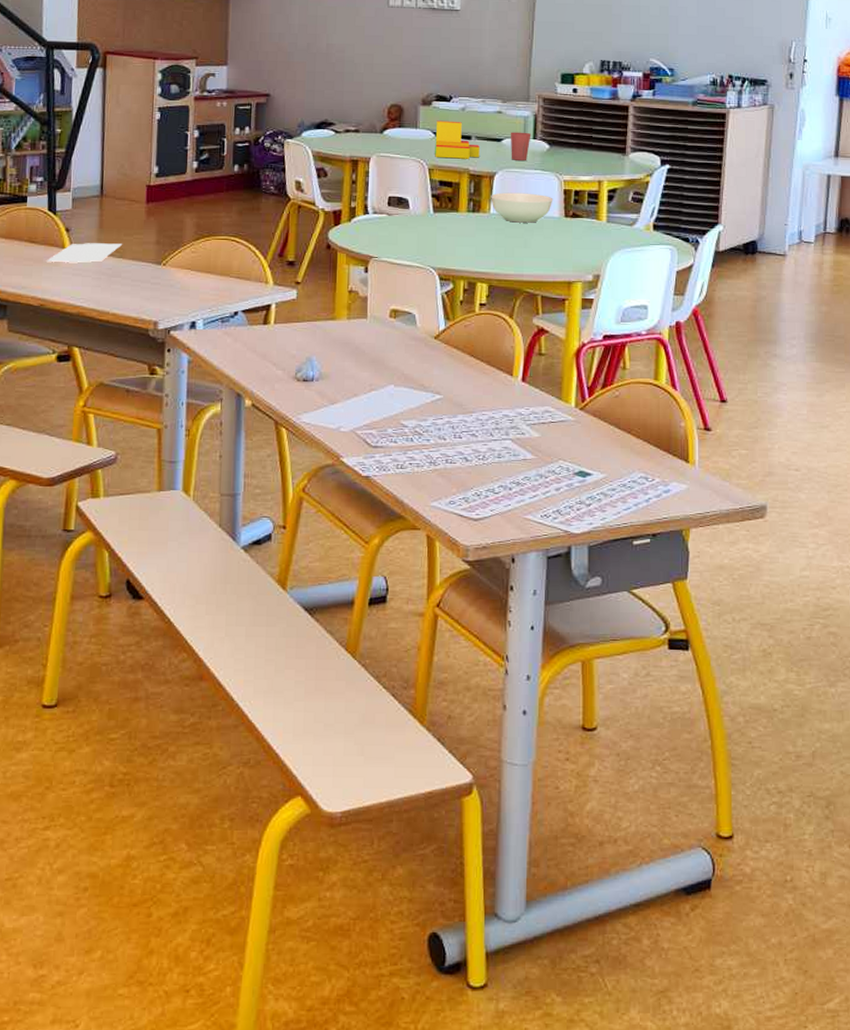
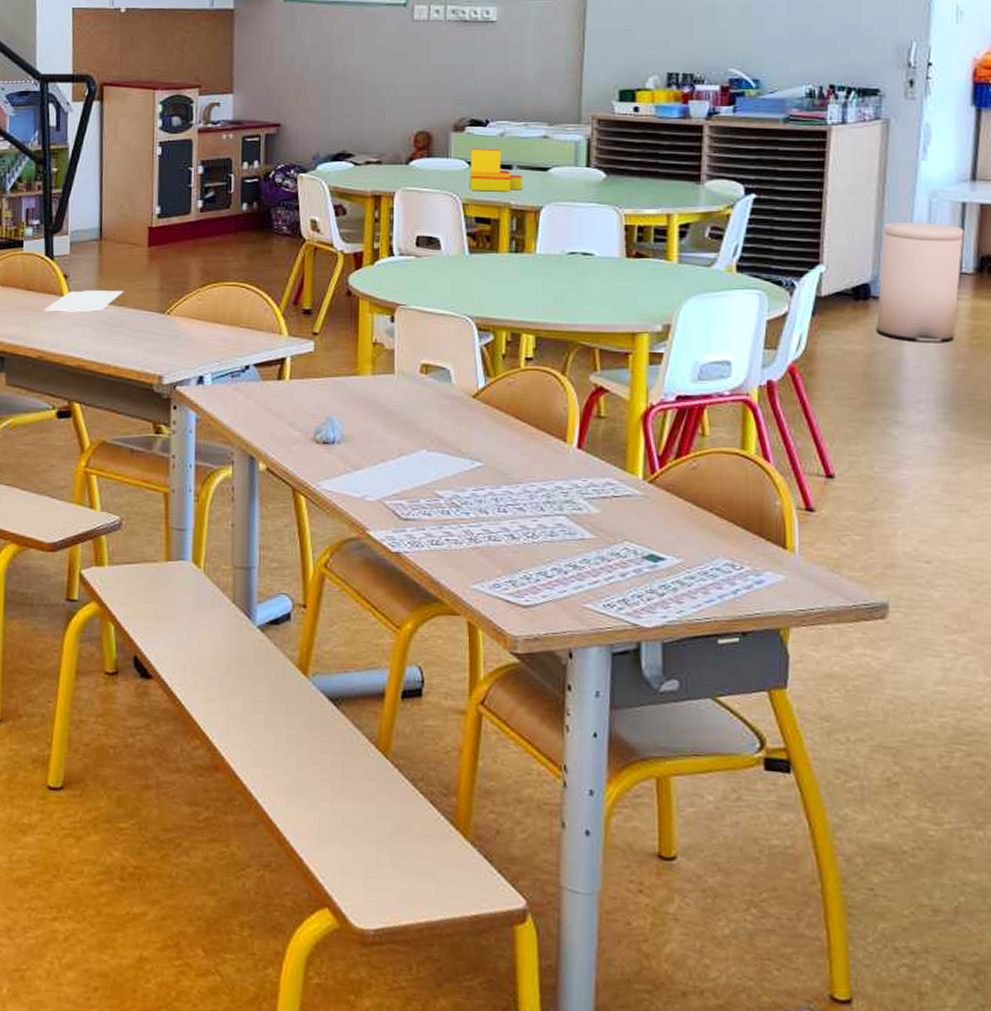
bowl: present [491,192,554,223] -> none [537,229,612,265]
cup: present [510,132,531,160] -> none [558,159,584,192]
pedal bin: none [761,189,828,290] -> present [876,221,964,343]

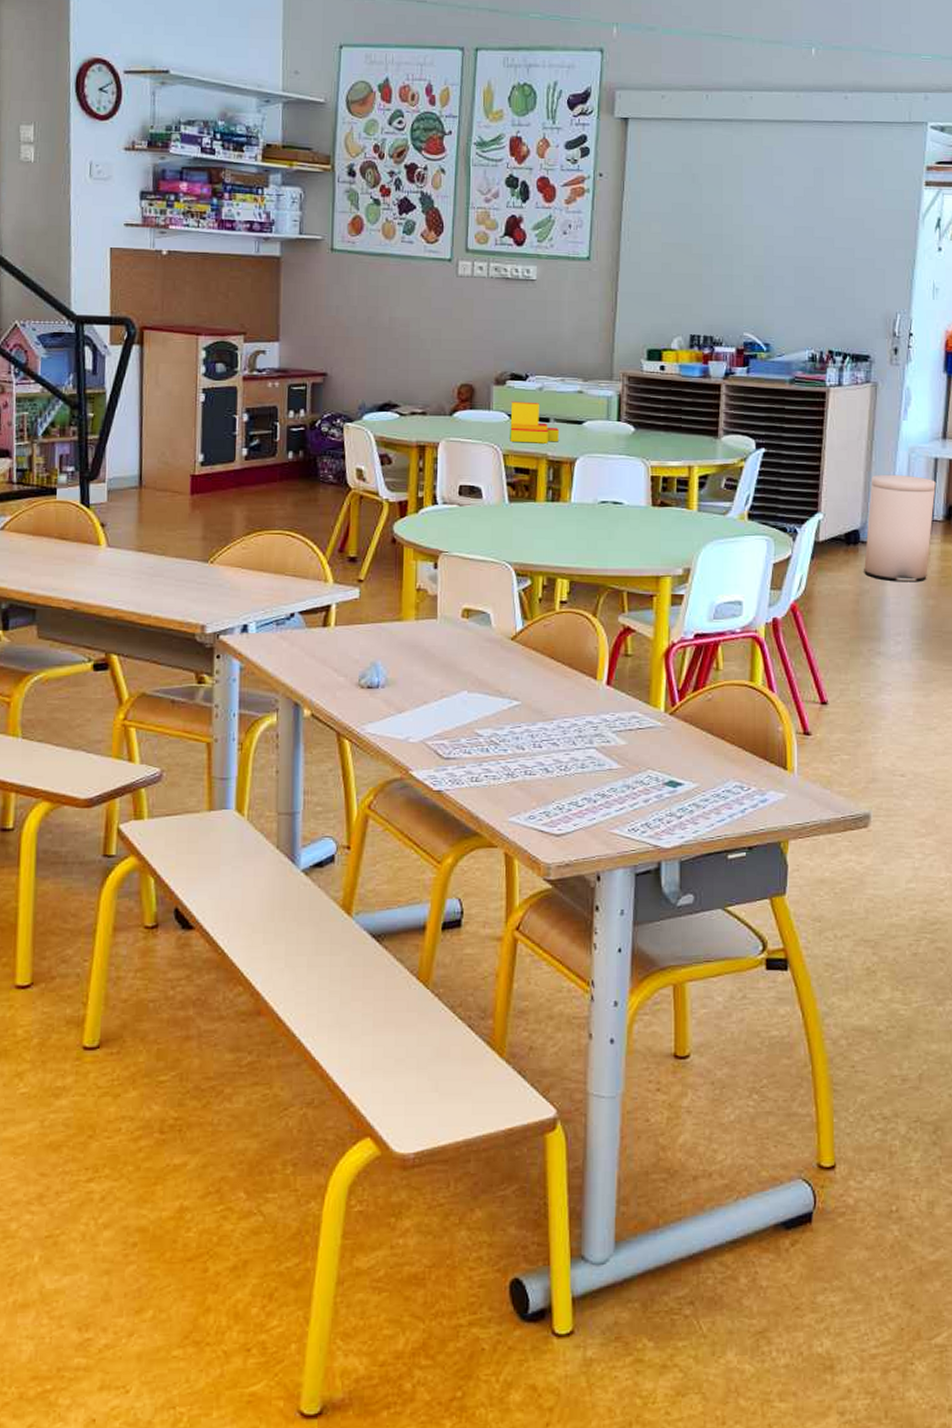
paper: present [45,290,124,311] -> none [80,539,165,561]

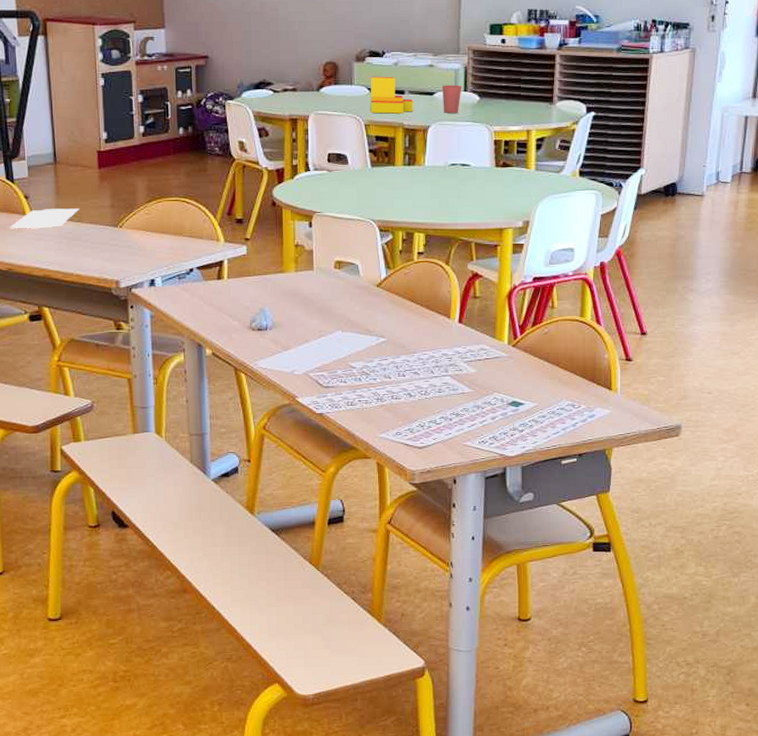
paper: none [80,539,165,561] -> present [10,208,80,228]
cup: none [592,413,615,445] -> present [441,85,462,113]
pedal bin: present [864,474,936,582] -> none [680,132,745,228]

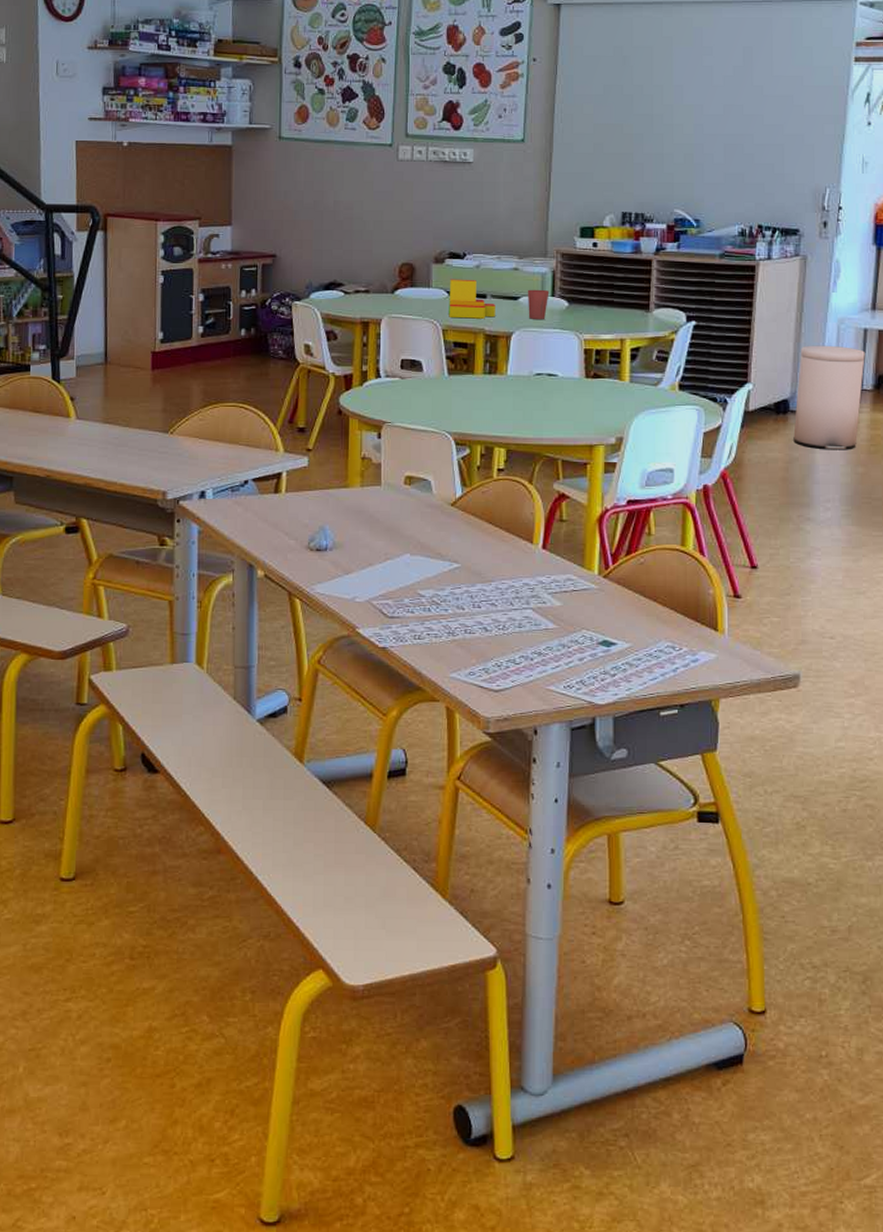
paper: present [10,208,80,228] -> none [52,412,129,432]
pedal bin: none [680,132,745,228] -> present [793,345,865,450]

